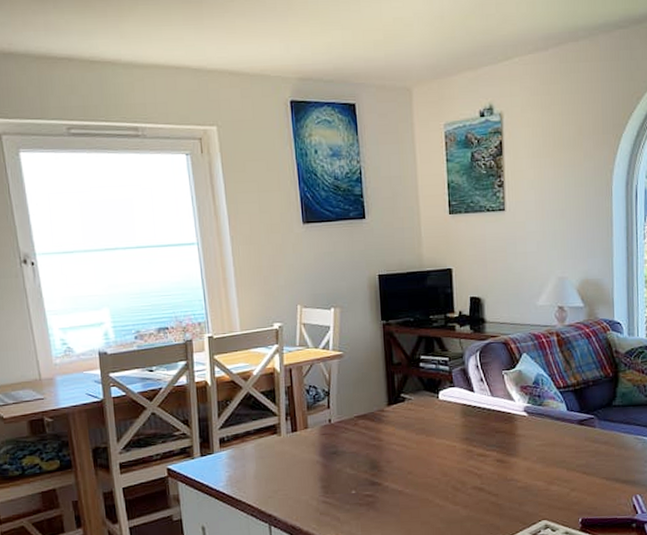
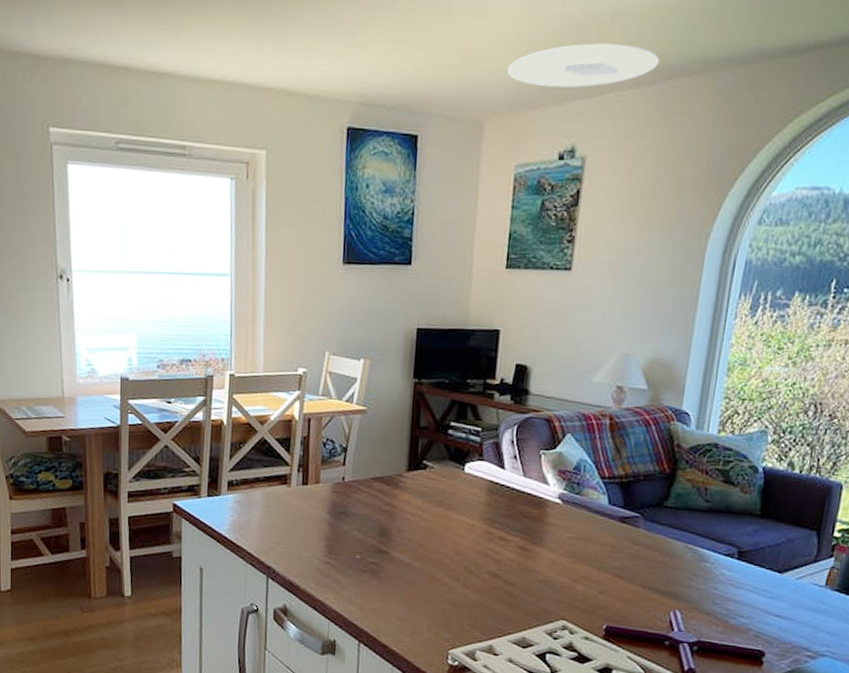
ceiling light: none [425,17,550,56] -> present [507,43,660,87]

